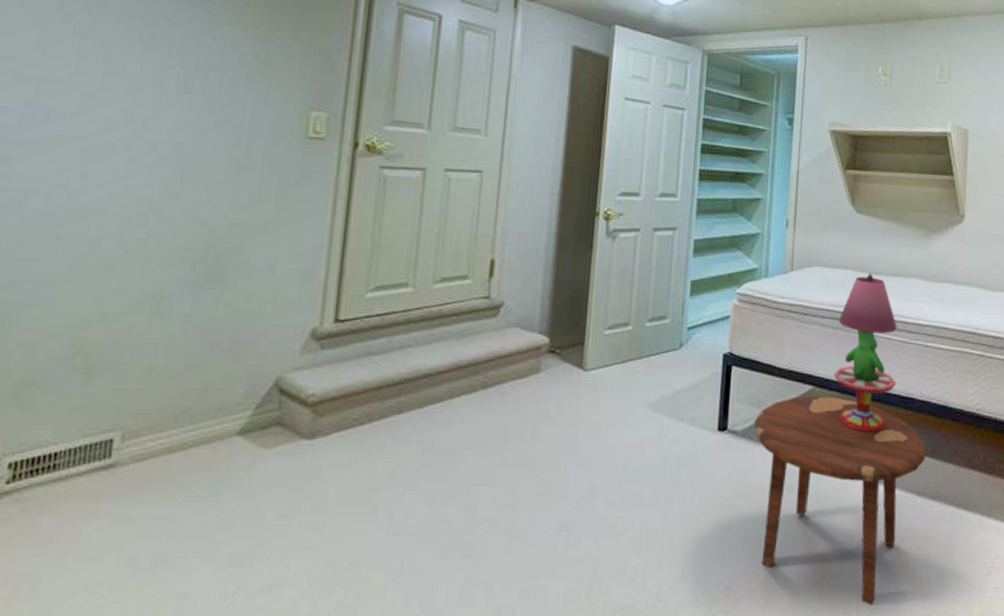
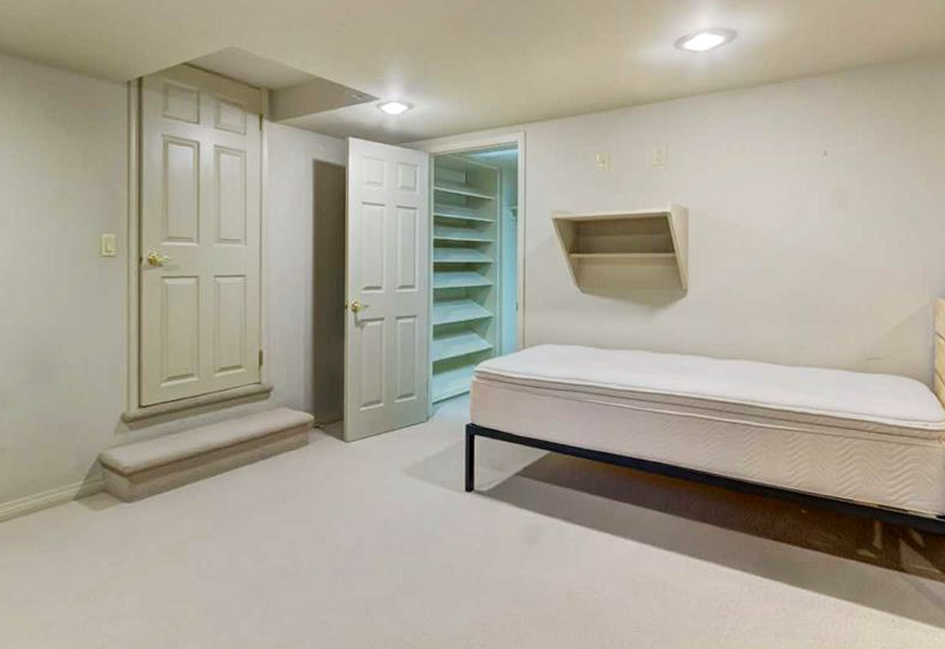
side table: present [754,396,926,606] -> none [498,460,659,642]
table lamp: present [834,273,897,433] -> none [568,347,627,492]

